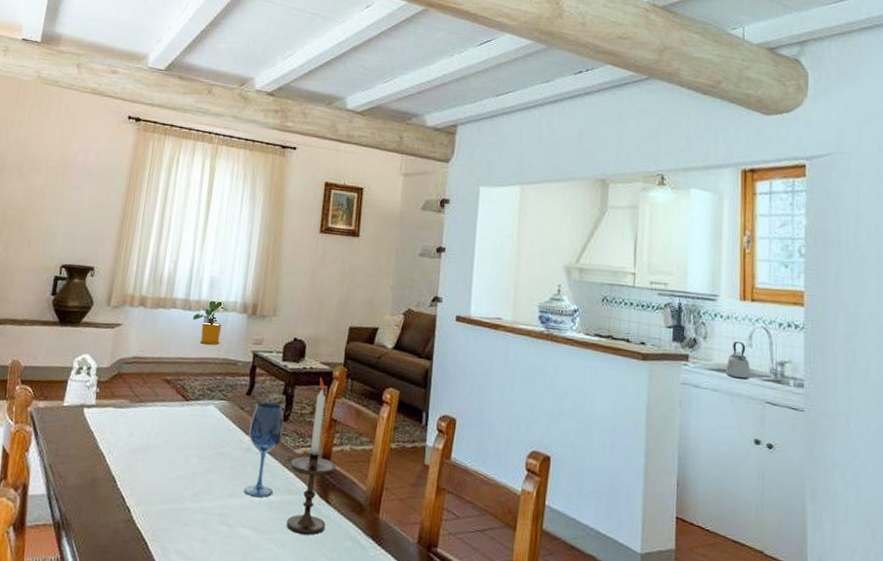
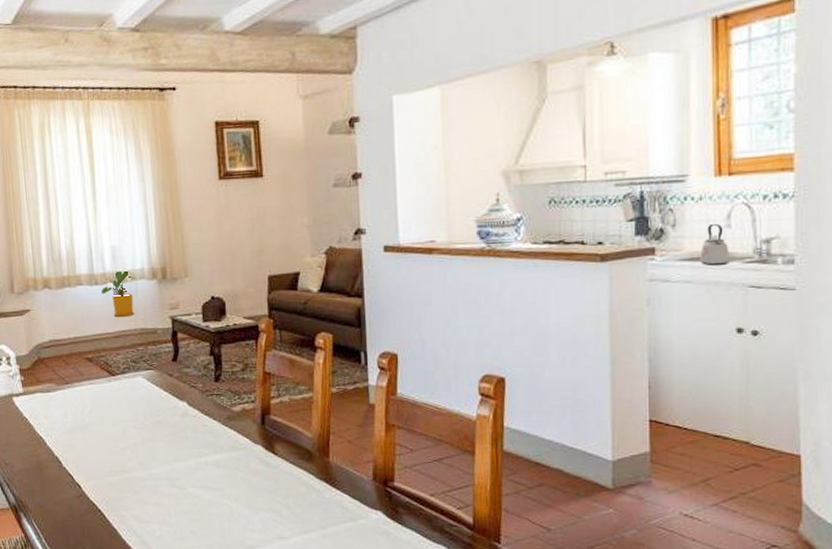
wineglass: present [244,402,284,497] -> none [182,365,218,457]
candlestick: present [286,377,336,535] -> none [229,332,277,486]

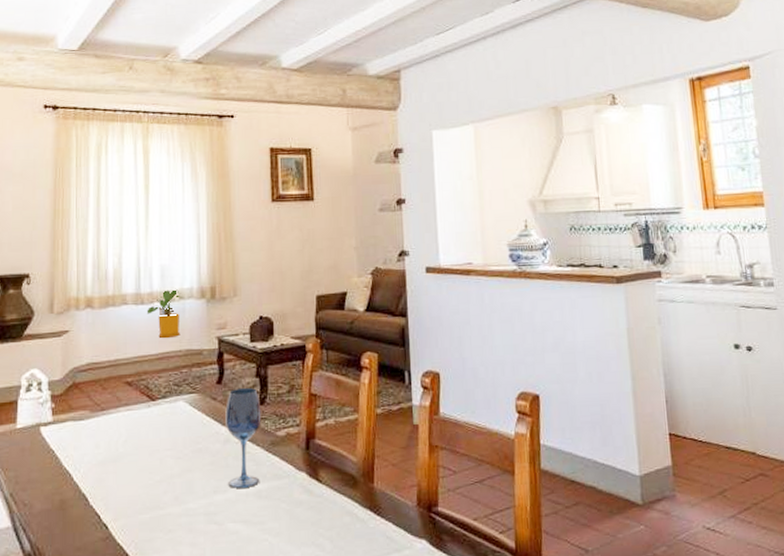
wineglass: none [182,365,218,457] -> present [225,387,262,488]
kettle: present [700,223,730,267] -> none [698,250,723,288]

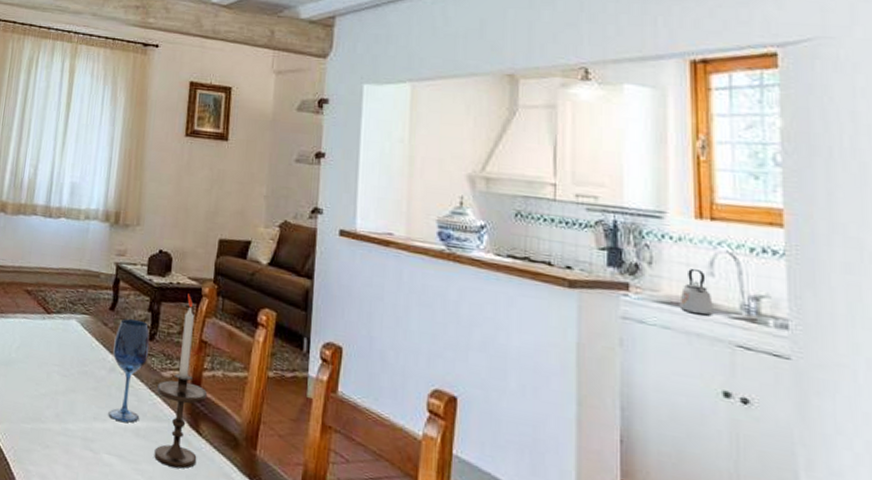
house plant: present [148,288,183,339] -> none [54,207,88,256]
candlestick: none [273,352,322,519] -> present [154,293,207,469]
kettle: none [698,250,723,288] -> present [679,268,713,317]

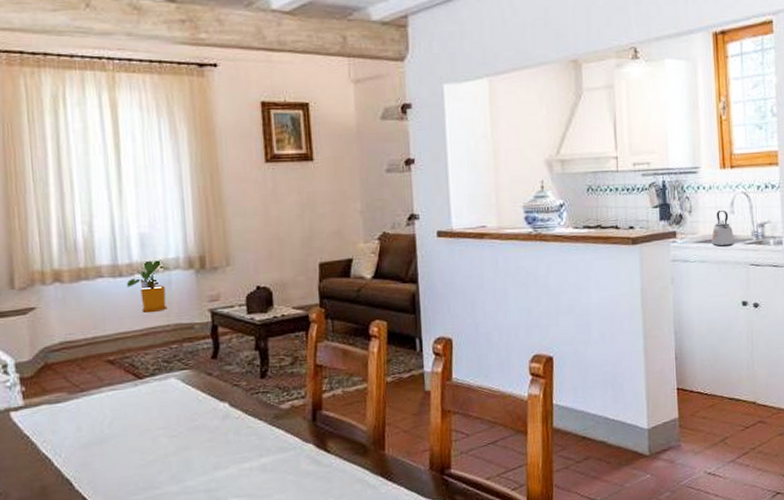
house plant: none [54,207,88,256] -> present [127,258,168,314]
wineglass: present [108,318,150,423] -> none [223,361,264,464]
candlestick: present [154,293,207,469] -> none [277,323,330,490]

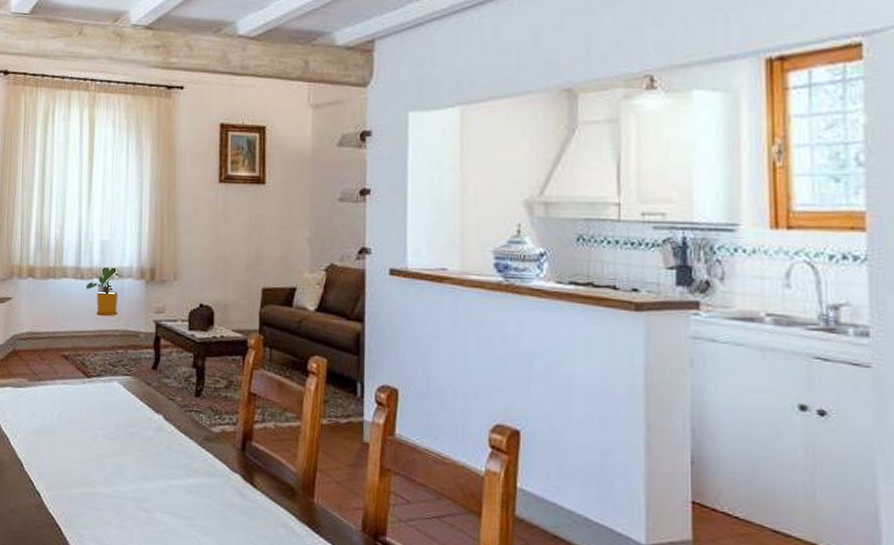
kettle: present [711,209,734,248] -> none [753,281,789,331]

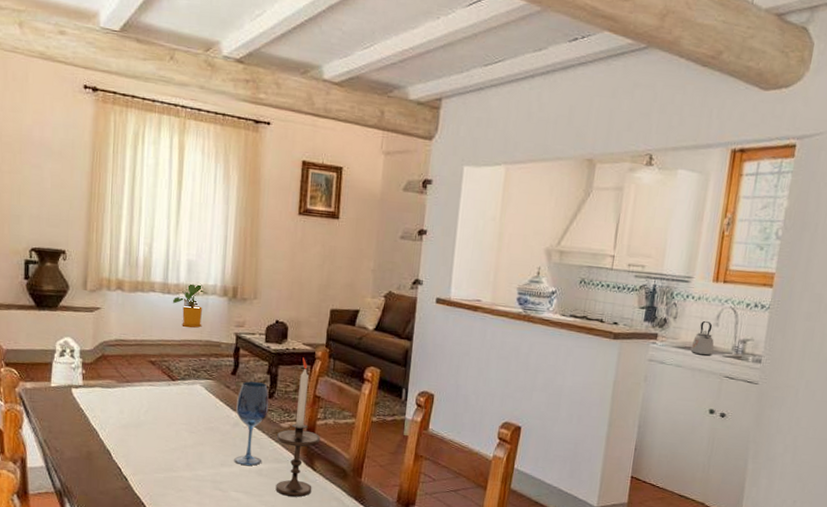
wineglass: none [159,376,197,480] -> present [234,381,270,466]
candlestick: none [206,346,259,522] -> present [275,357,320,497]
kettle: none [753,281,789,331] -> present [690,320,714,357]

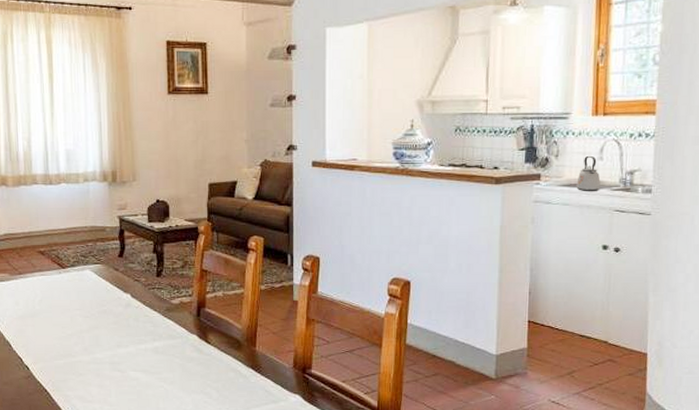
house plant: present [173,283,207,329] -> none [56,171,87,216]
wineglass: present [234,381,270,466] -> none [126,261,158,344]
candlestick: present [275,357,320,497] -> none [168,233,211,371]

